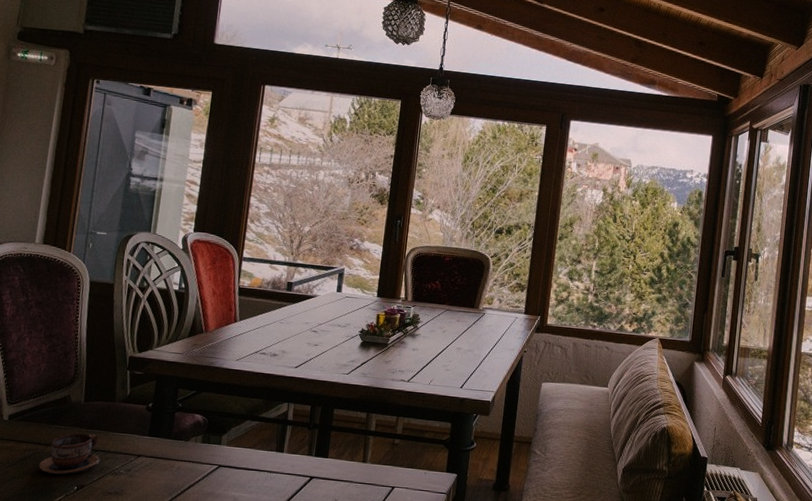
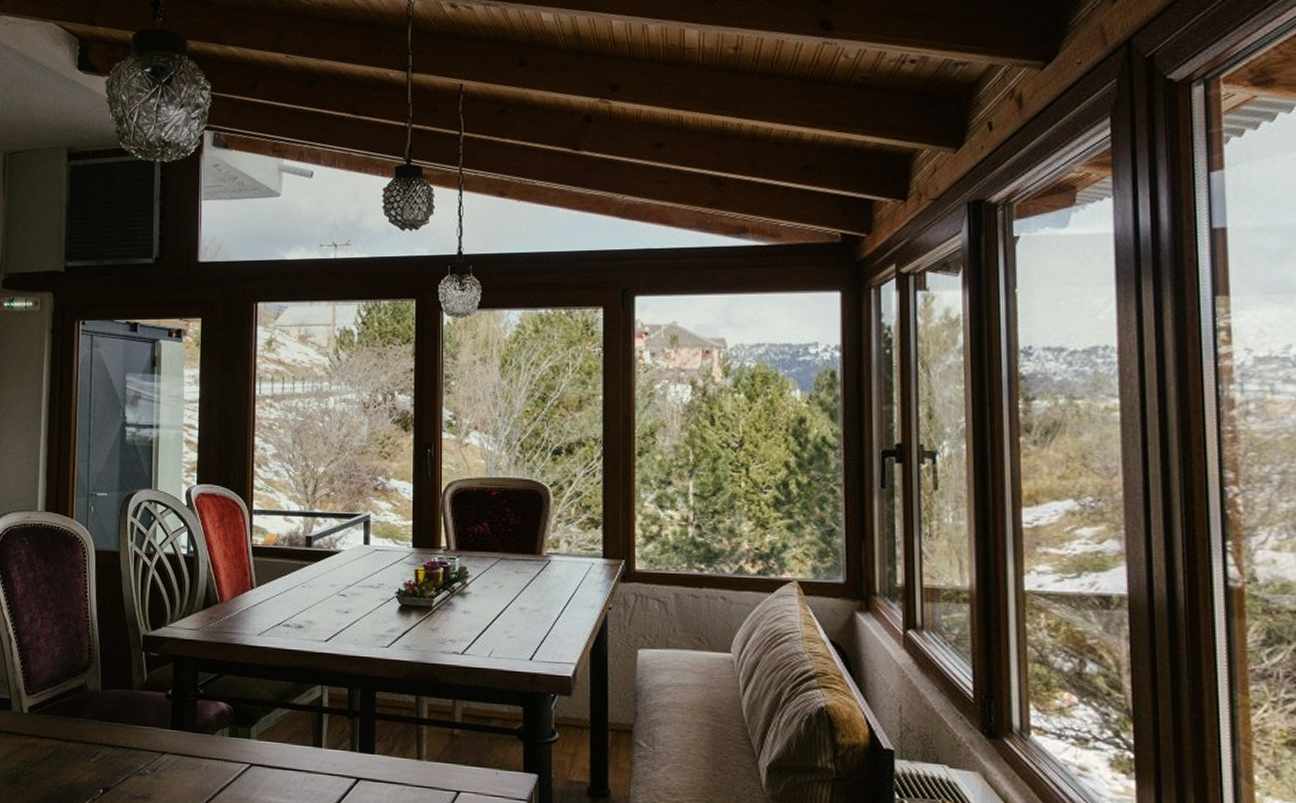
cup: present [38,433,100,475] -> none [62,727,124,776]

